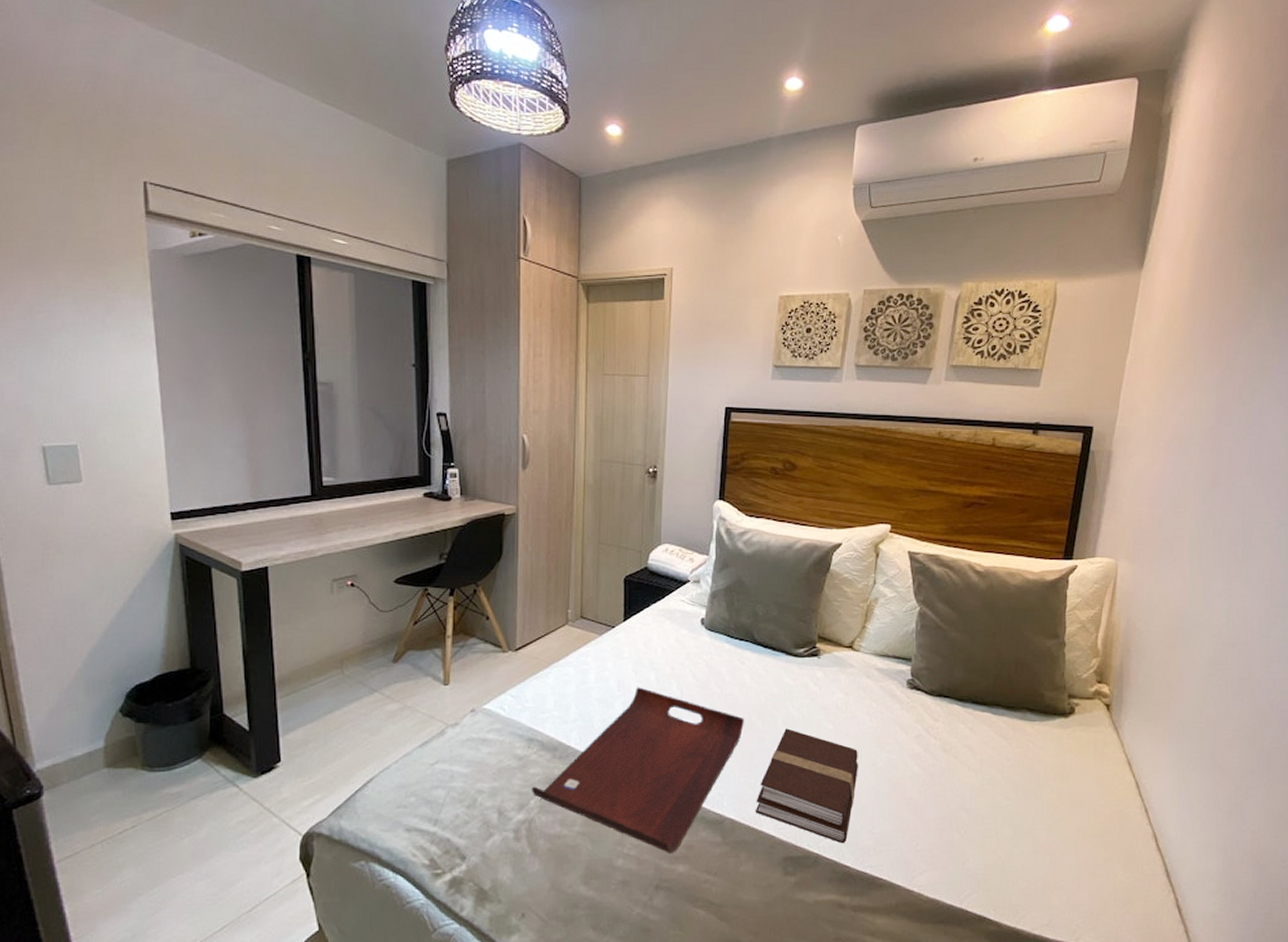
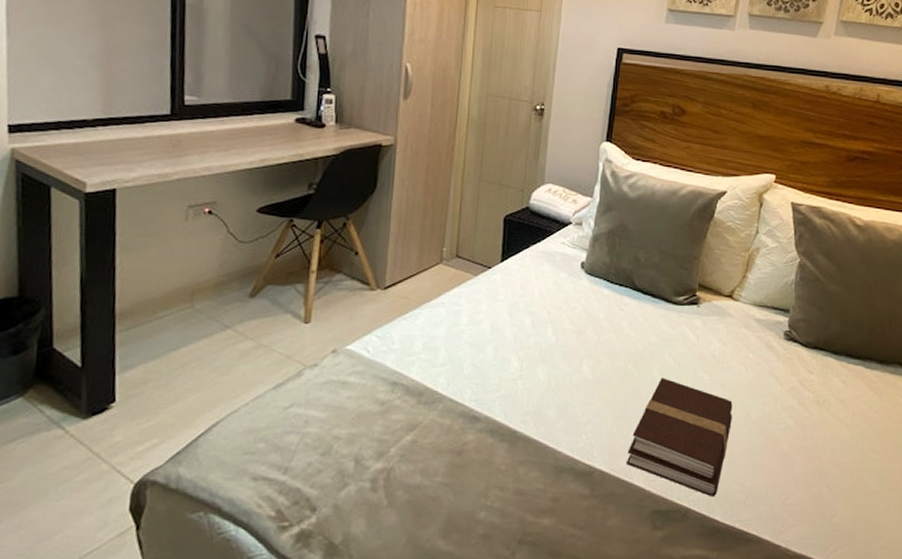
serving tray: present [532,687,744,853] -> none [393,331,620,506]

